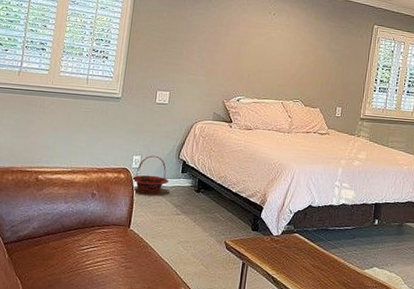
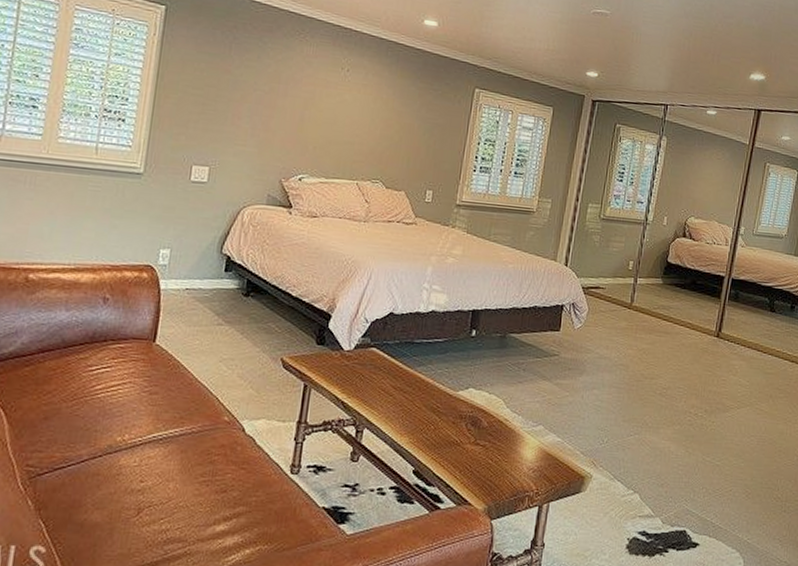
basket: present [131,155,169,194] -> none [157,248,208,299]

